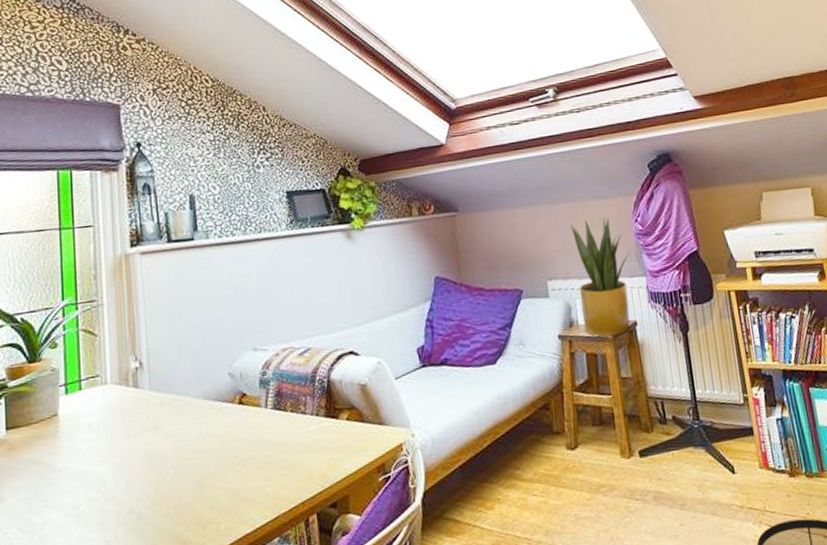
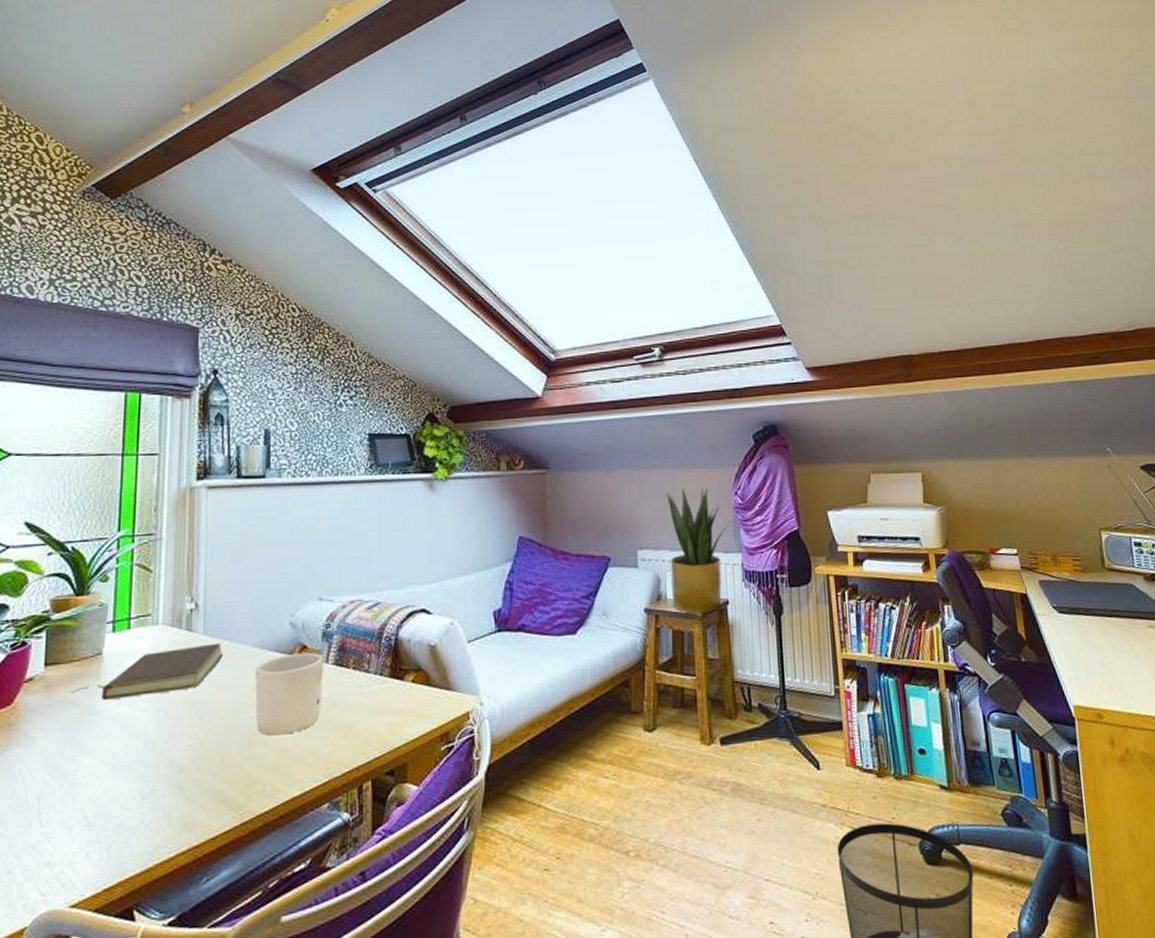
book: none [32,397,170,458] -> present [70,643,224,701]
mug: none [200,399,265,479] -> present [254,652,324,736]

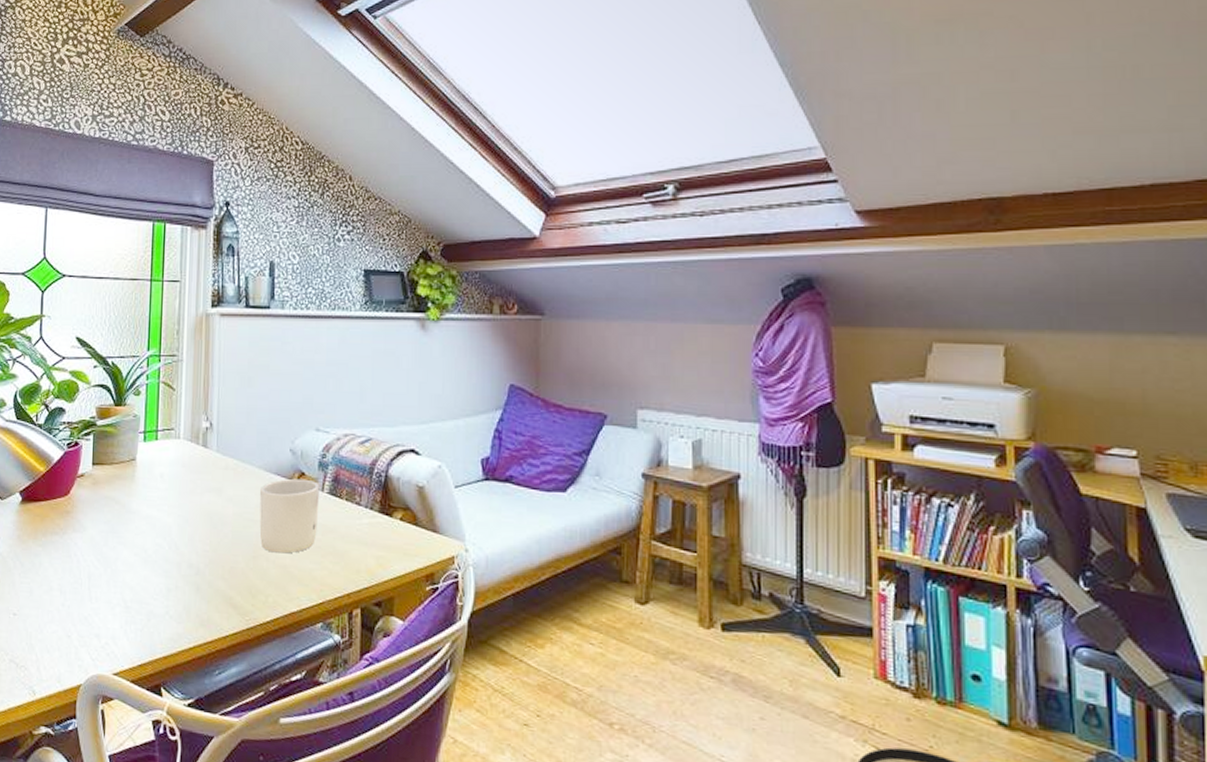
book: present [70,643,224,701] -> none [112,461,233,502]
planter: present [667,488,728,614] -> none [673,345,745,486]

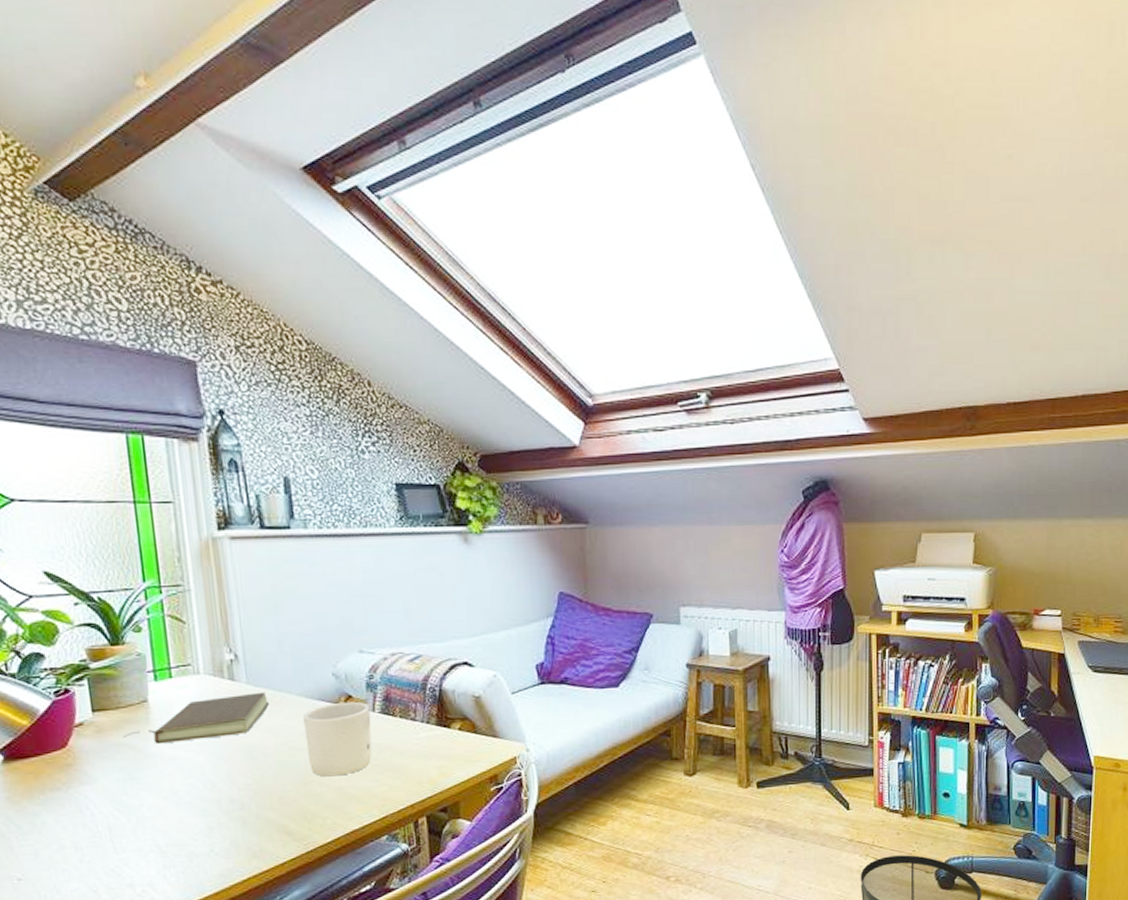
book: none [112,461,233,502] -> present [122,692,270,745]

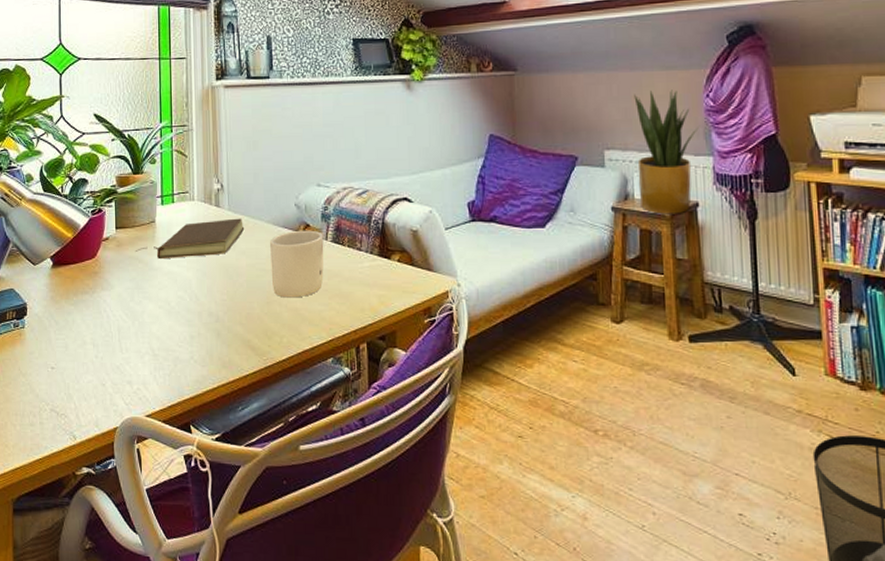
planter: none [711,545,773,669] -> present [634,90,699,214]

